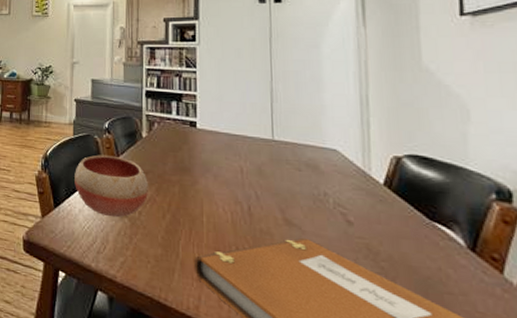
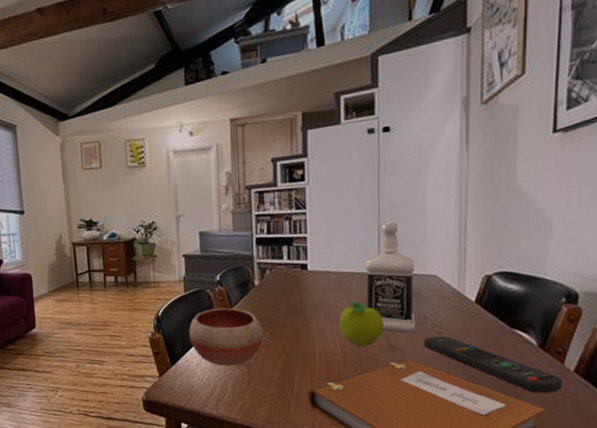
fruit: none [229,166,280,218] -> present [339,301,385,347]
bottle: none [258,89,315,209] -> present [366,222,415,333]
remote control: none [325,216,505,308] -> present [424,336,563,393]

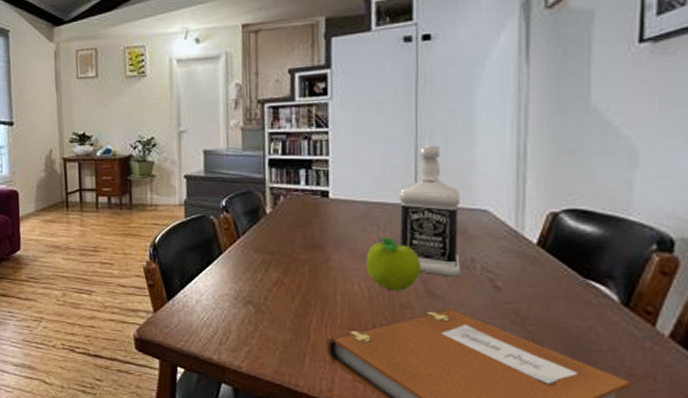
bowl: present [189,307,264,366] -> none [189,237,276,305]
remote control: present [424,336,563,393] -> none [471,283,654,362]

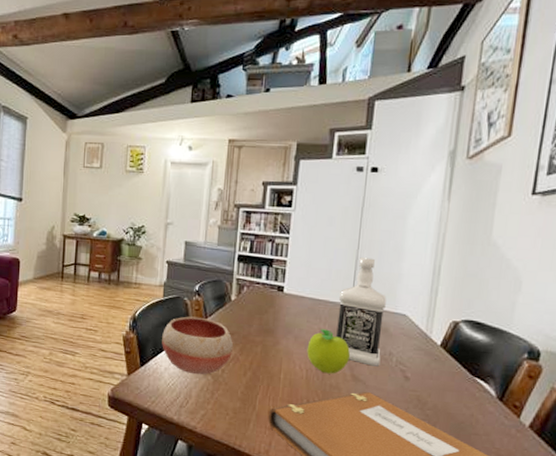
bowl: none [189,237,276,305] -> present [162,316,234,375]

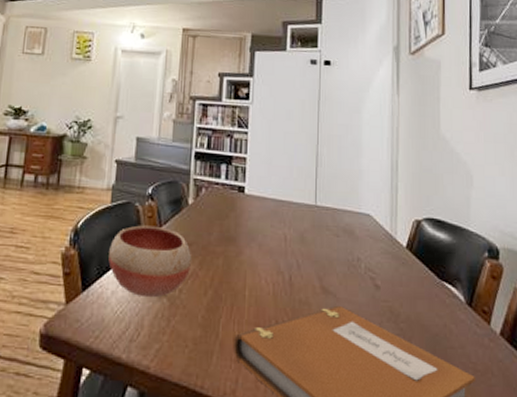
fruit: present [307,329,351,374] -> none [272,234,319,287]
bottle: present [336,257,387,367] -> none [302,153,349,275]

